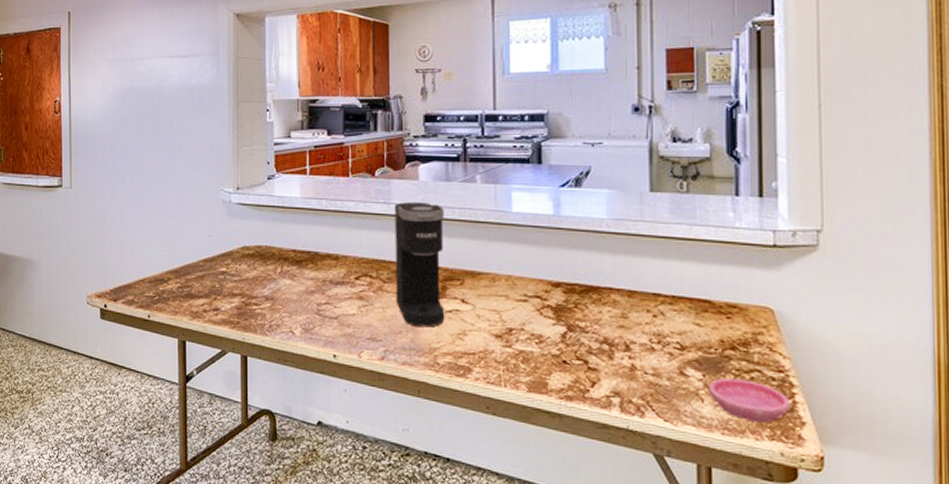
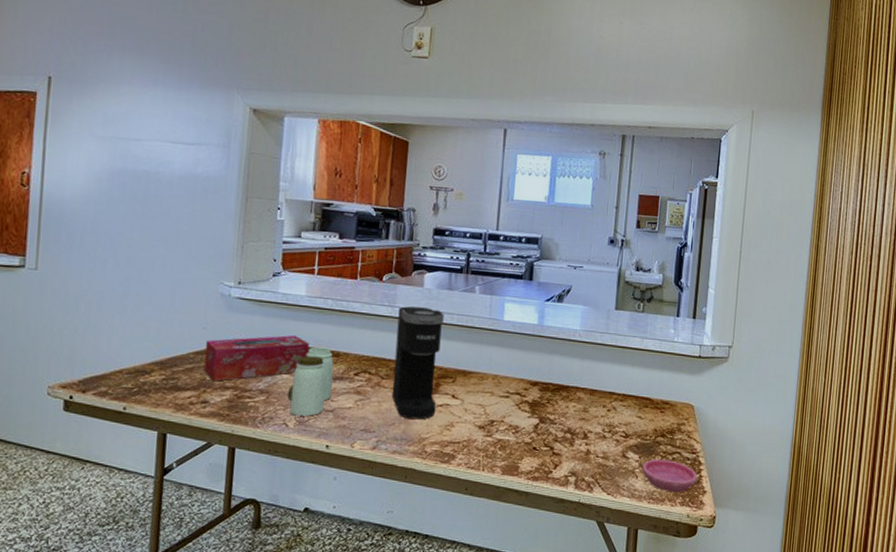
tissue box: none [212,238,308,288] -> present [203,335,309,381]
jar: none [291,250,334,324] -> present [286,347,334,416]

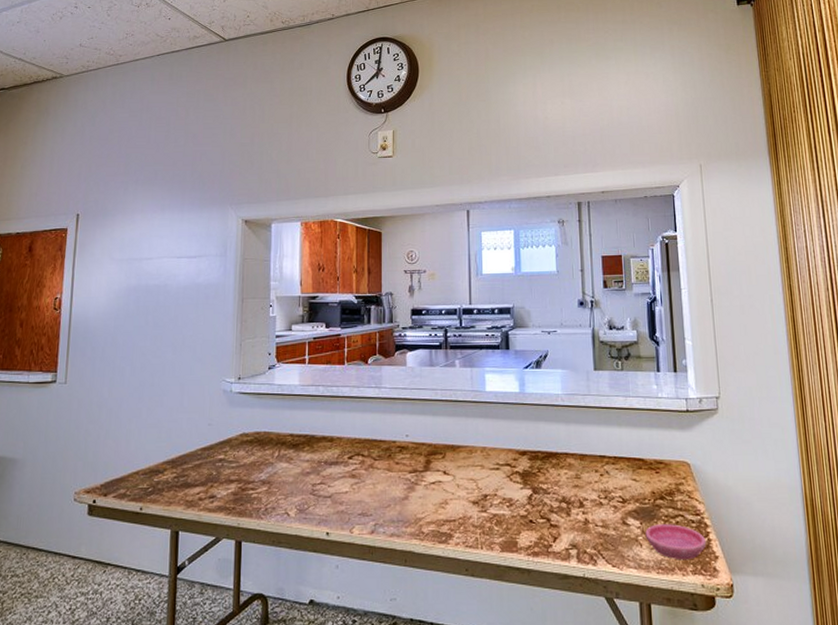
tissue box: present [203,335,309,381] -> none [210,423,305,475]
jar: present [286,347,334,416] -> none [287,433,329,504]
coffee maker: present [391,306,444,420] -> none [385,386,429,500]

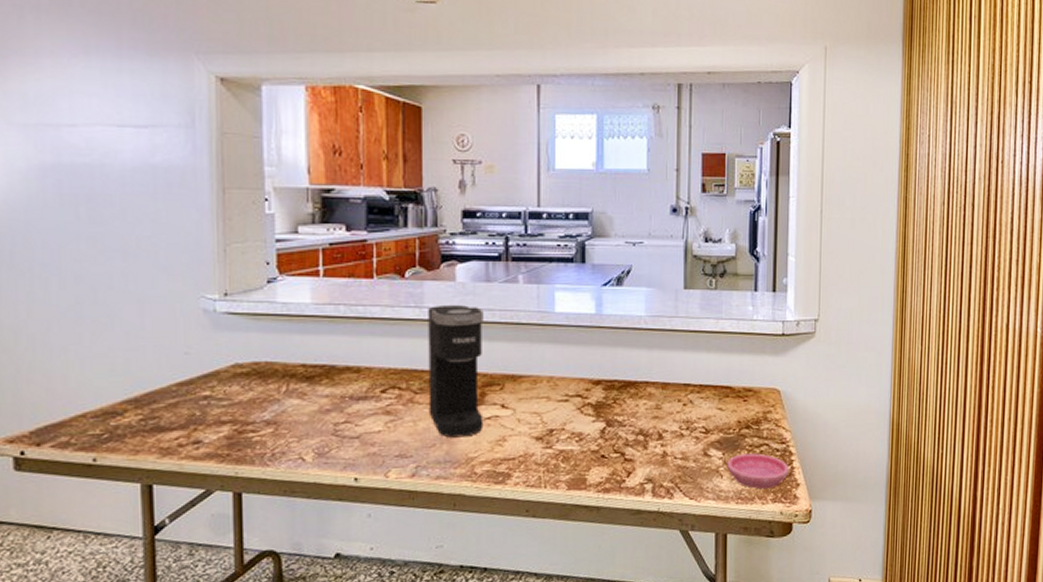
coffee maker: none [385,386,429,500] -> present [428,305,484,438]

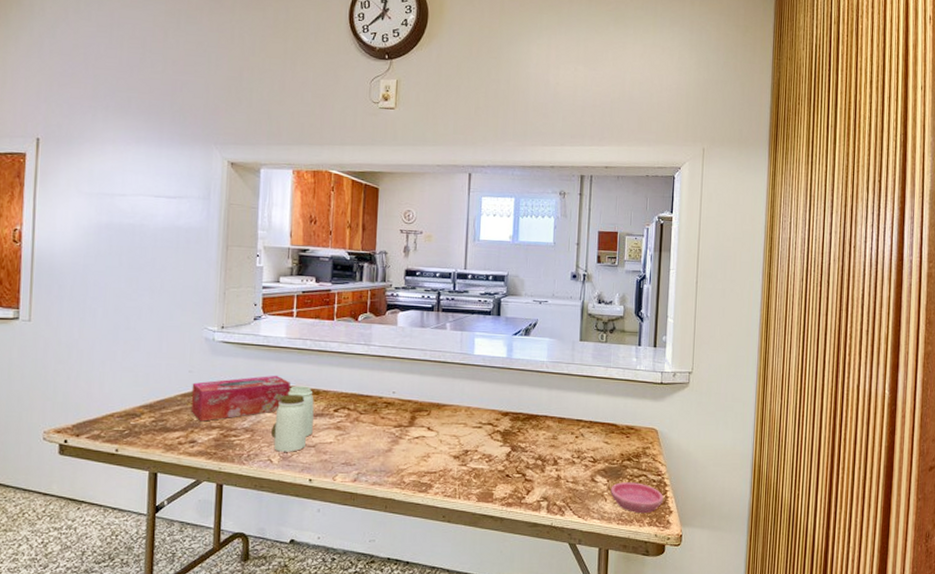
tissue box: none [190,351,322,416] -> present [190,375,290,422]
jar: none [300,363,355,447] -> present [270,386,314,452]
coffee maker: present [428,305,484,438] -> none [370,344,418,452]

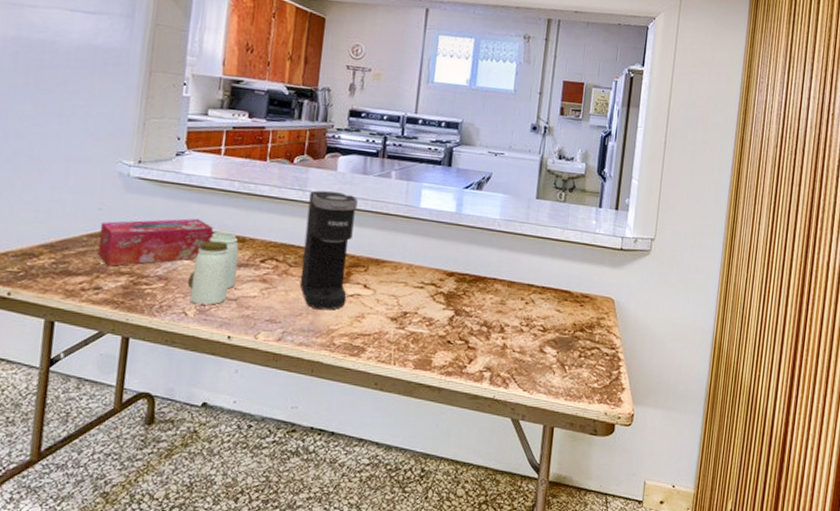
coffee maker: none [370,344,418,452] -> present [299,190,358,310]
saucer: present [610,482,664,514] -> none [559,354,617,390]

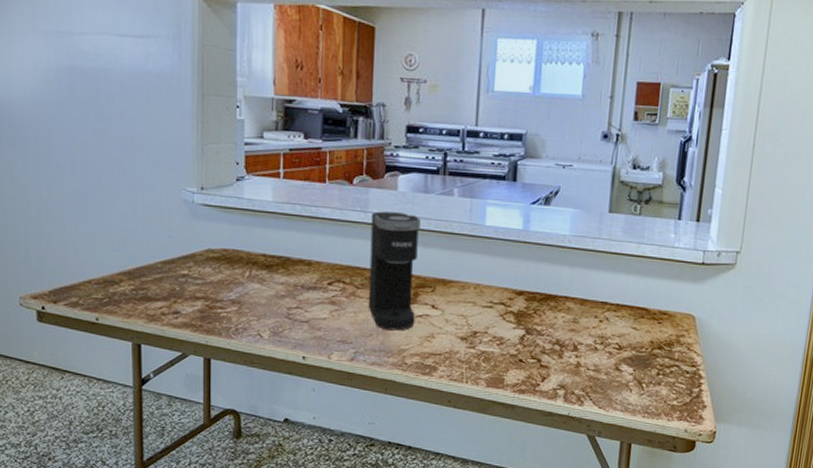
tissue box: present [97,218,213,266] -> none [172,243,279,292]
jar: present [187,231,239,305] -> none [259,255,306,327]

